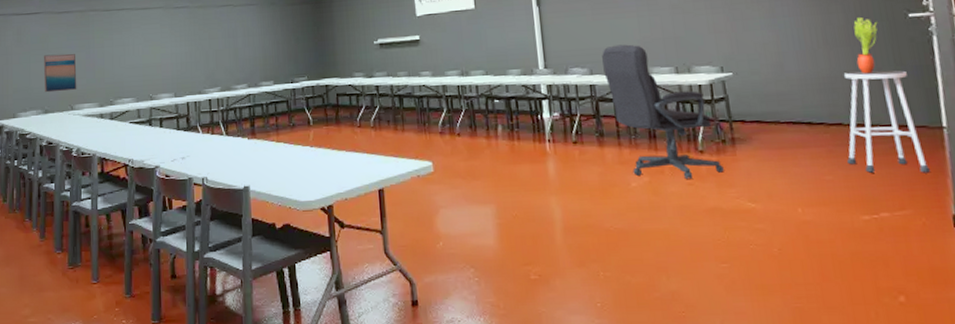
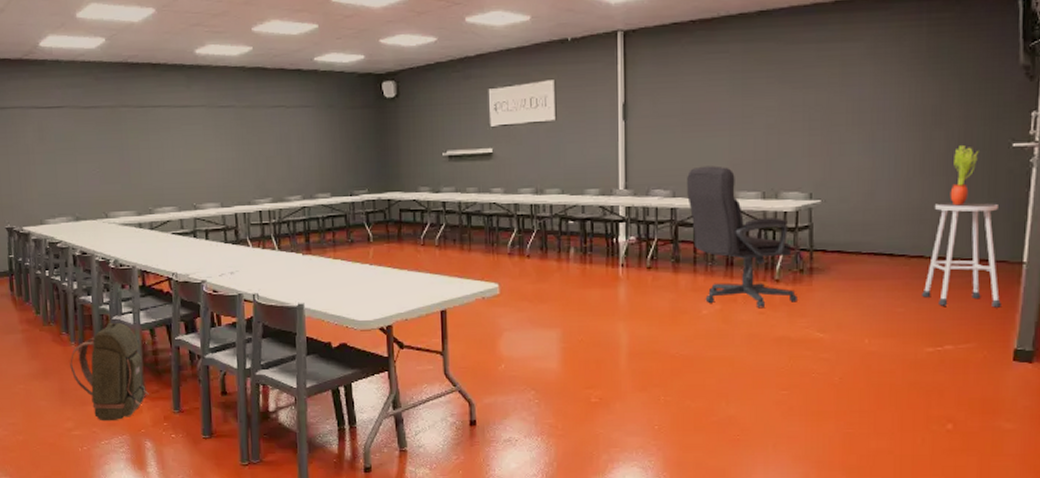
backpack: none [31,208,103,308] -> present [70,322,149,422]
wall art: present [43,53,77,93] -> none [70,154,111,198]

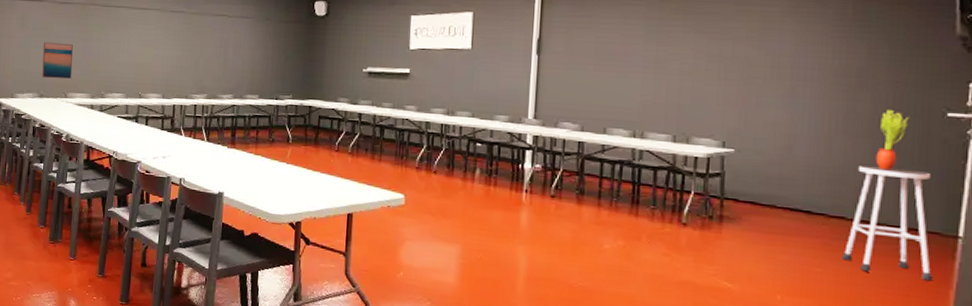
wall art: none [70,154,111,198] -> present [42,42,73,79]
backpack: present [70,322,149,422] -> none [17,188,79,277]
chair: present [687,165,797,309] -> none [595,104,705,250]

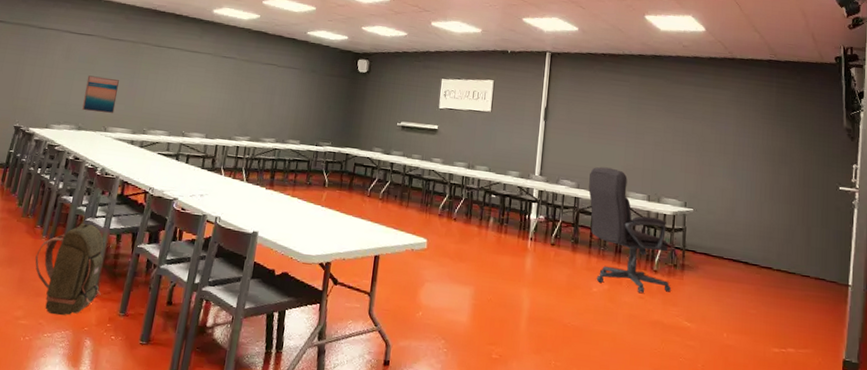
backpack: none [17,188,79,277] -> present [35,223,104,316]
chair: none [595,104,705,250] -> present [588,166,671,294]
stool: present [842,165,934,281] -> none [770,226,833,321]
potted plant: present [875,110,910,171] -> none [792,182,815,231]

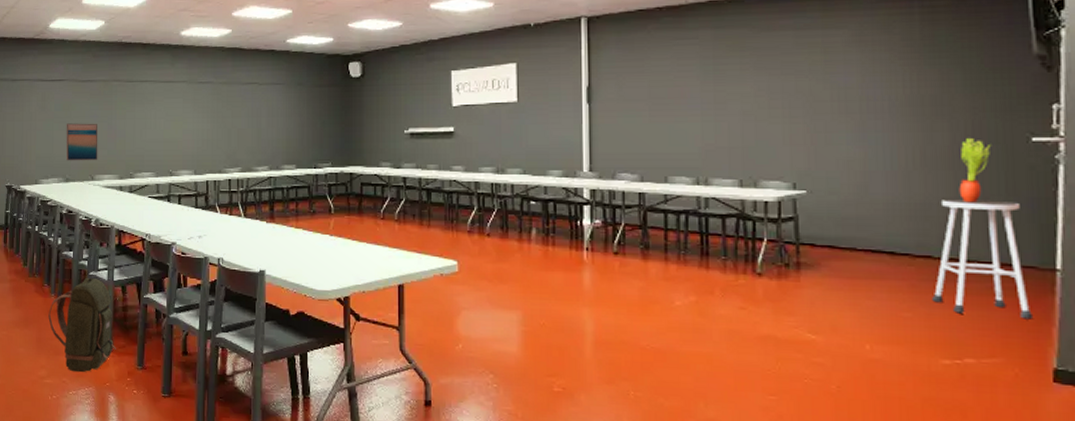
chair: present [588,166,671,294] -> none [656,151,783,304]
stool: none [770,226,833,321] -> present [932,200,1034,320]
potted plant: none [792,182,815,231] -> present [959,138,992,203]

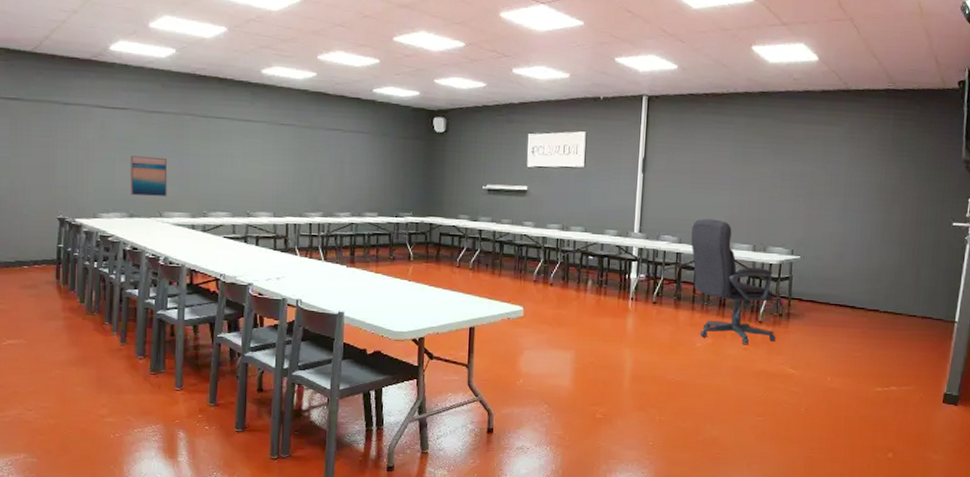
backpack: present [48,277,116,373] -> none [110,316,187,411]
chair: none [656,151,783,304] -> present [691,218,776,345]
stool: present [932,200,1034,320] -> none [875,267,939,358]
potted plant: present [959,138,992,203] -> none [902,221,927,271]

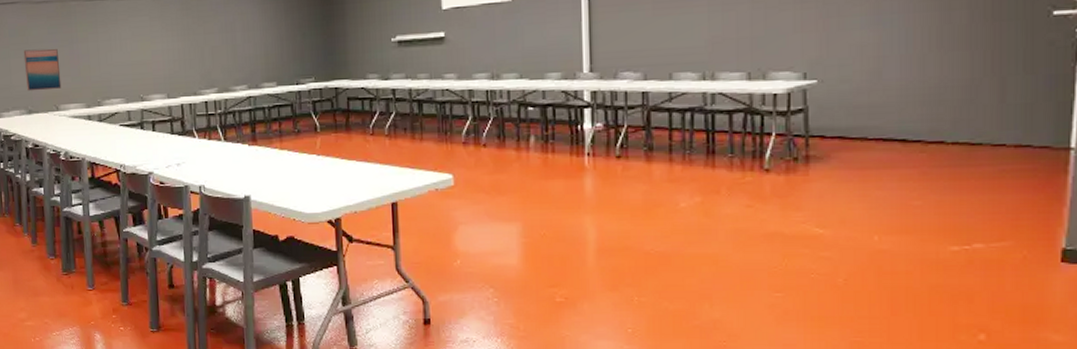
chair: present [691,218,776,345] -> none [660,44,791,201]

